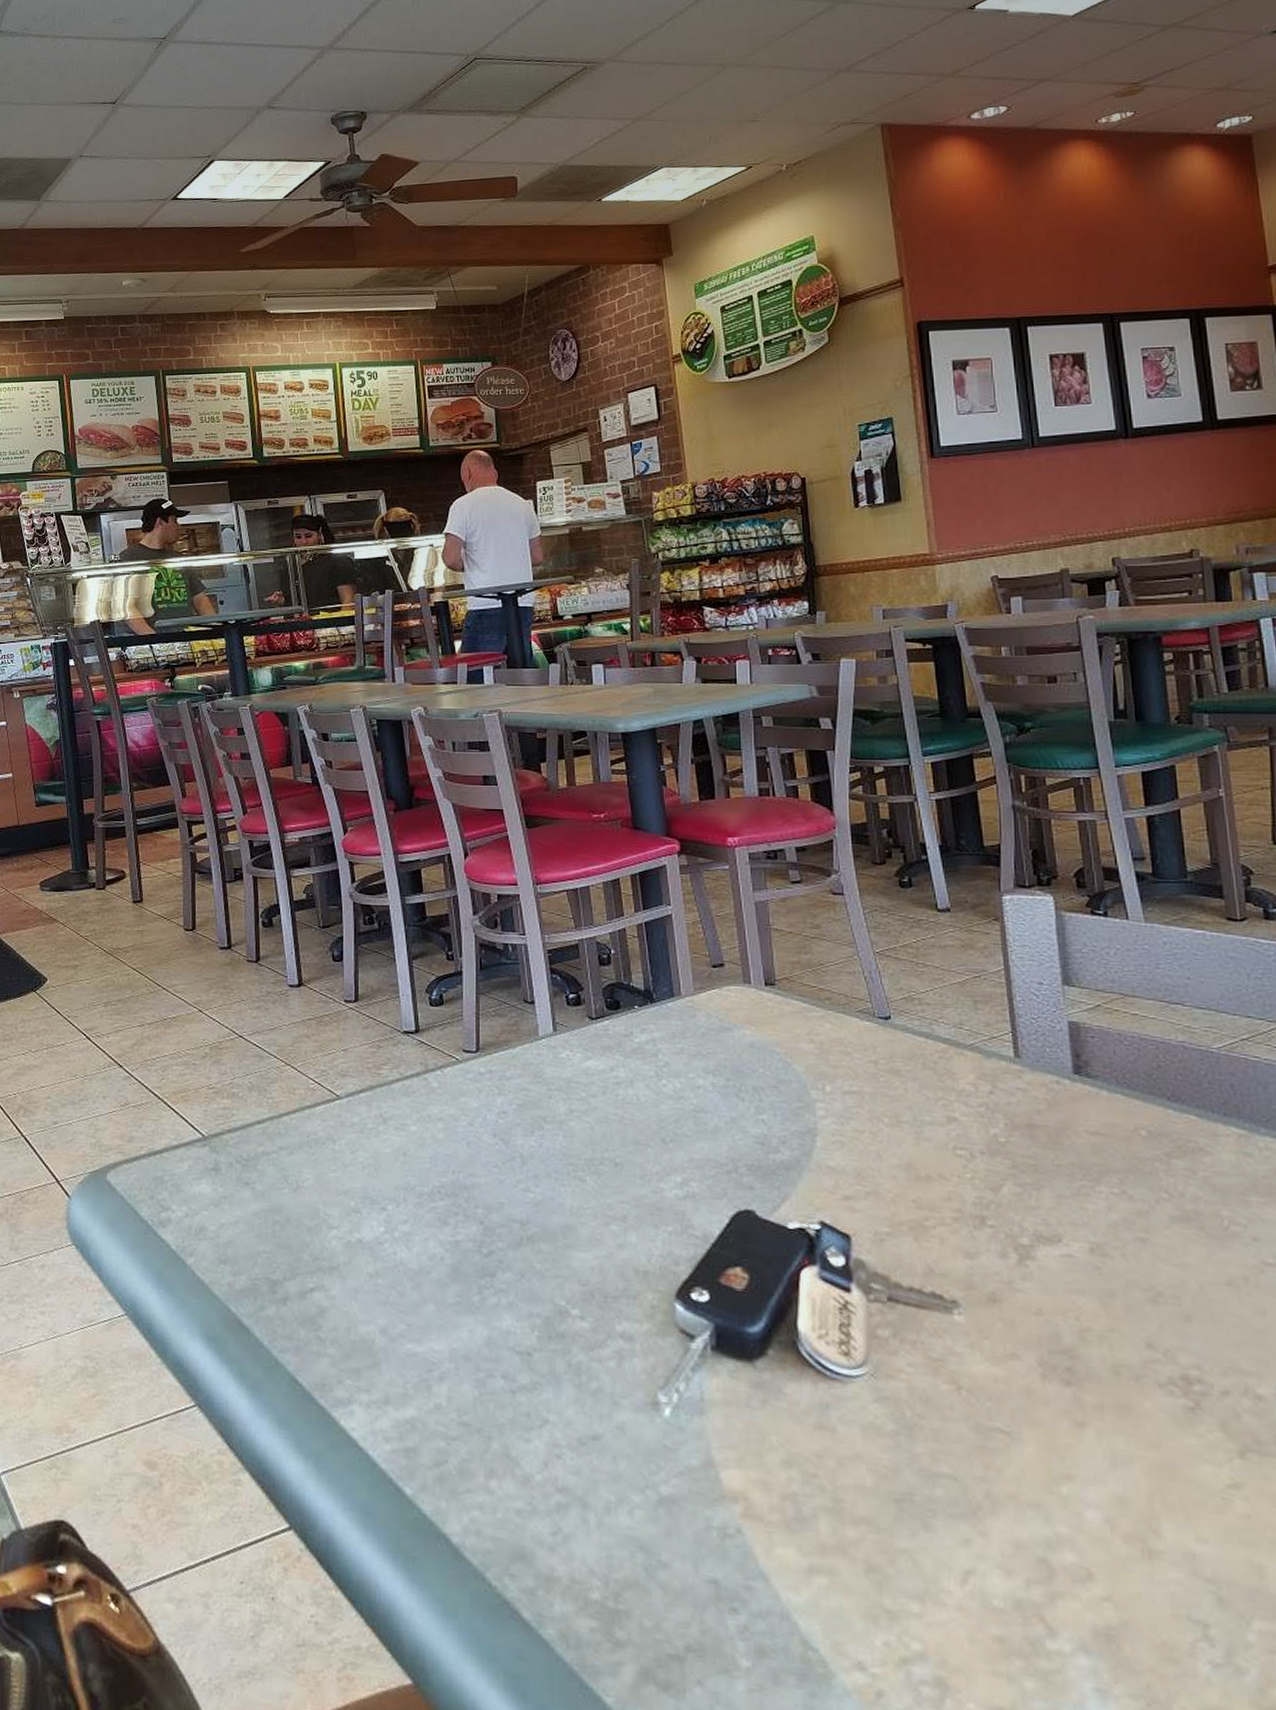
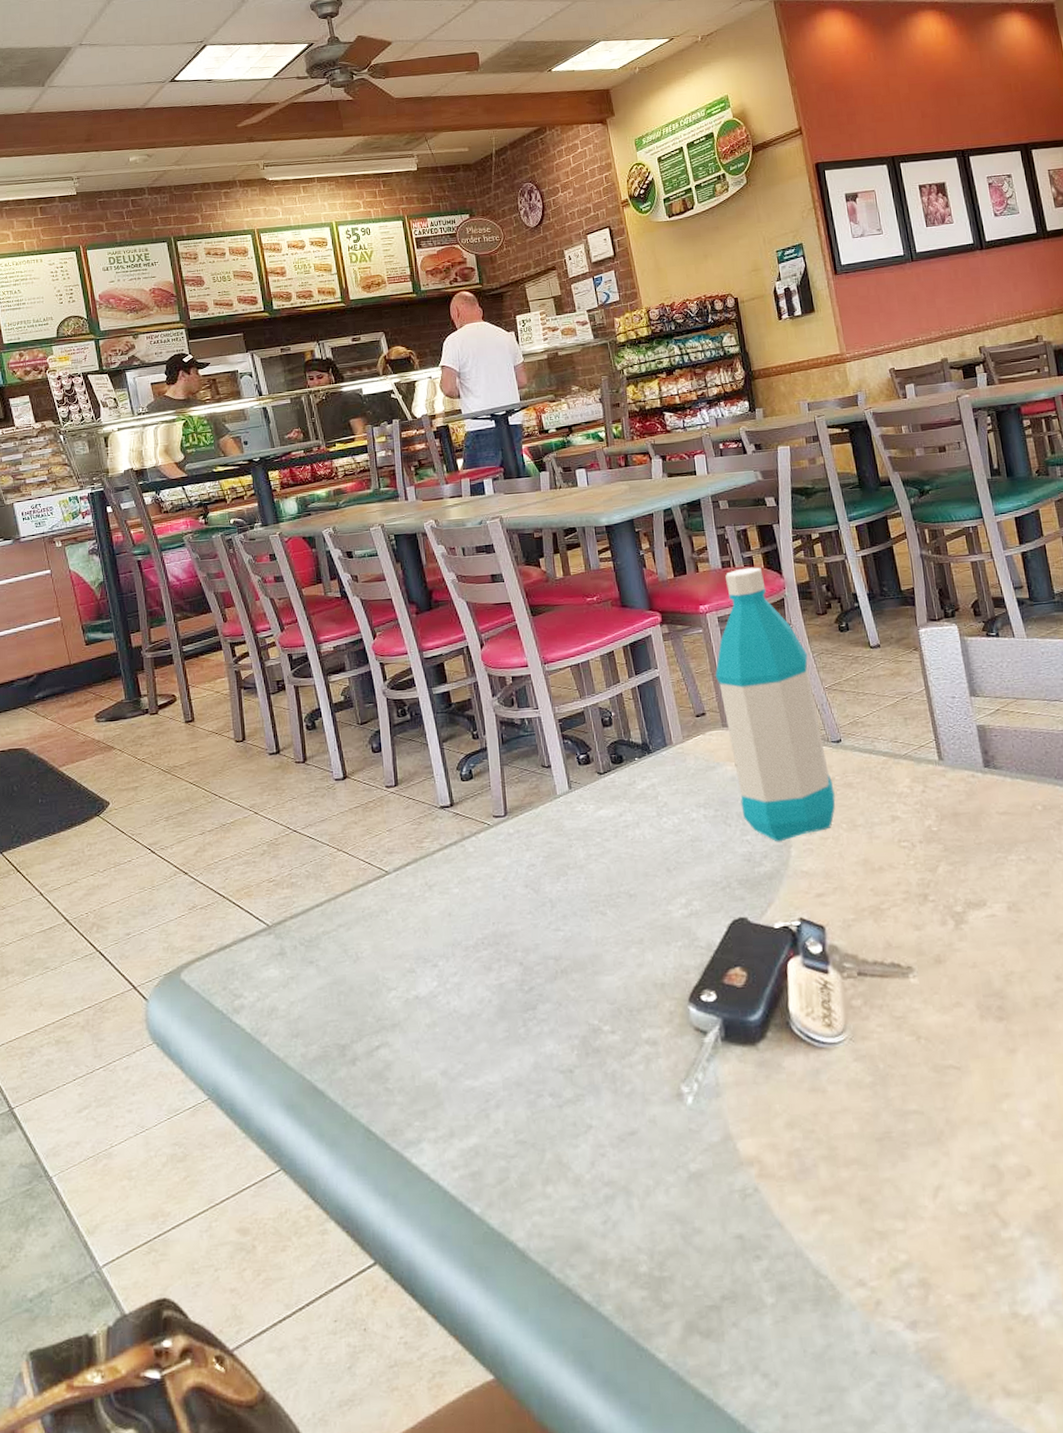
water bottle: none [739,798,877,1128] -> present [715,567,836,842]

